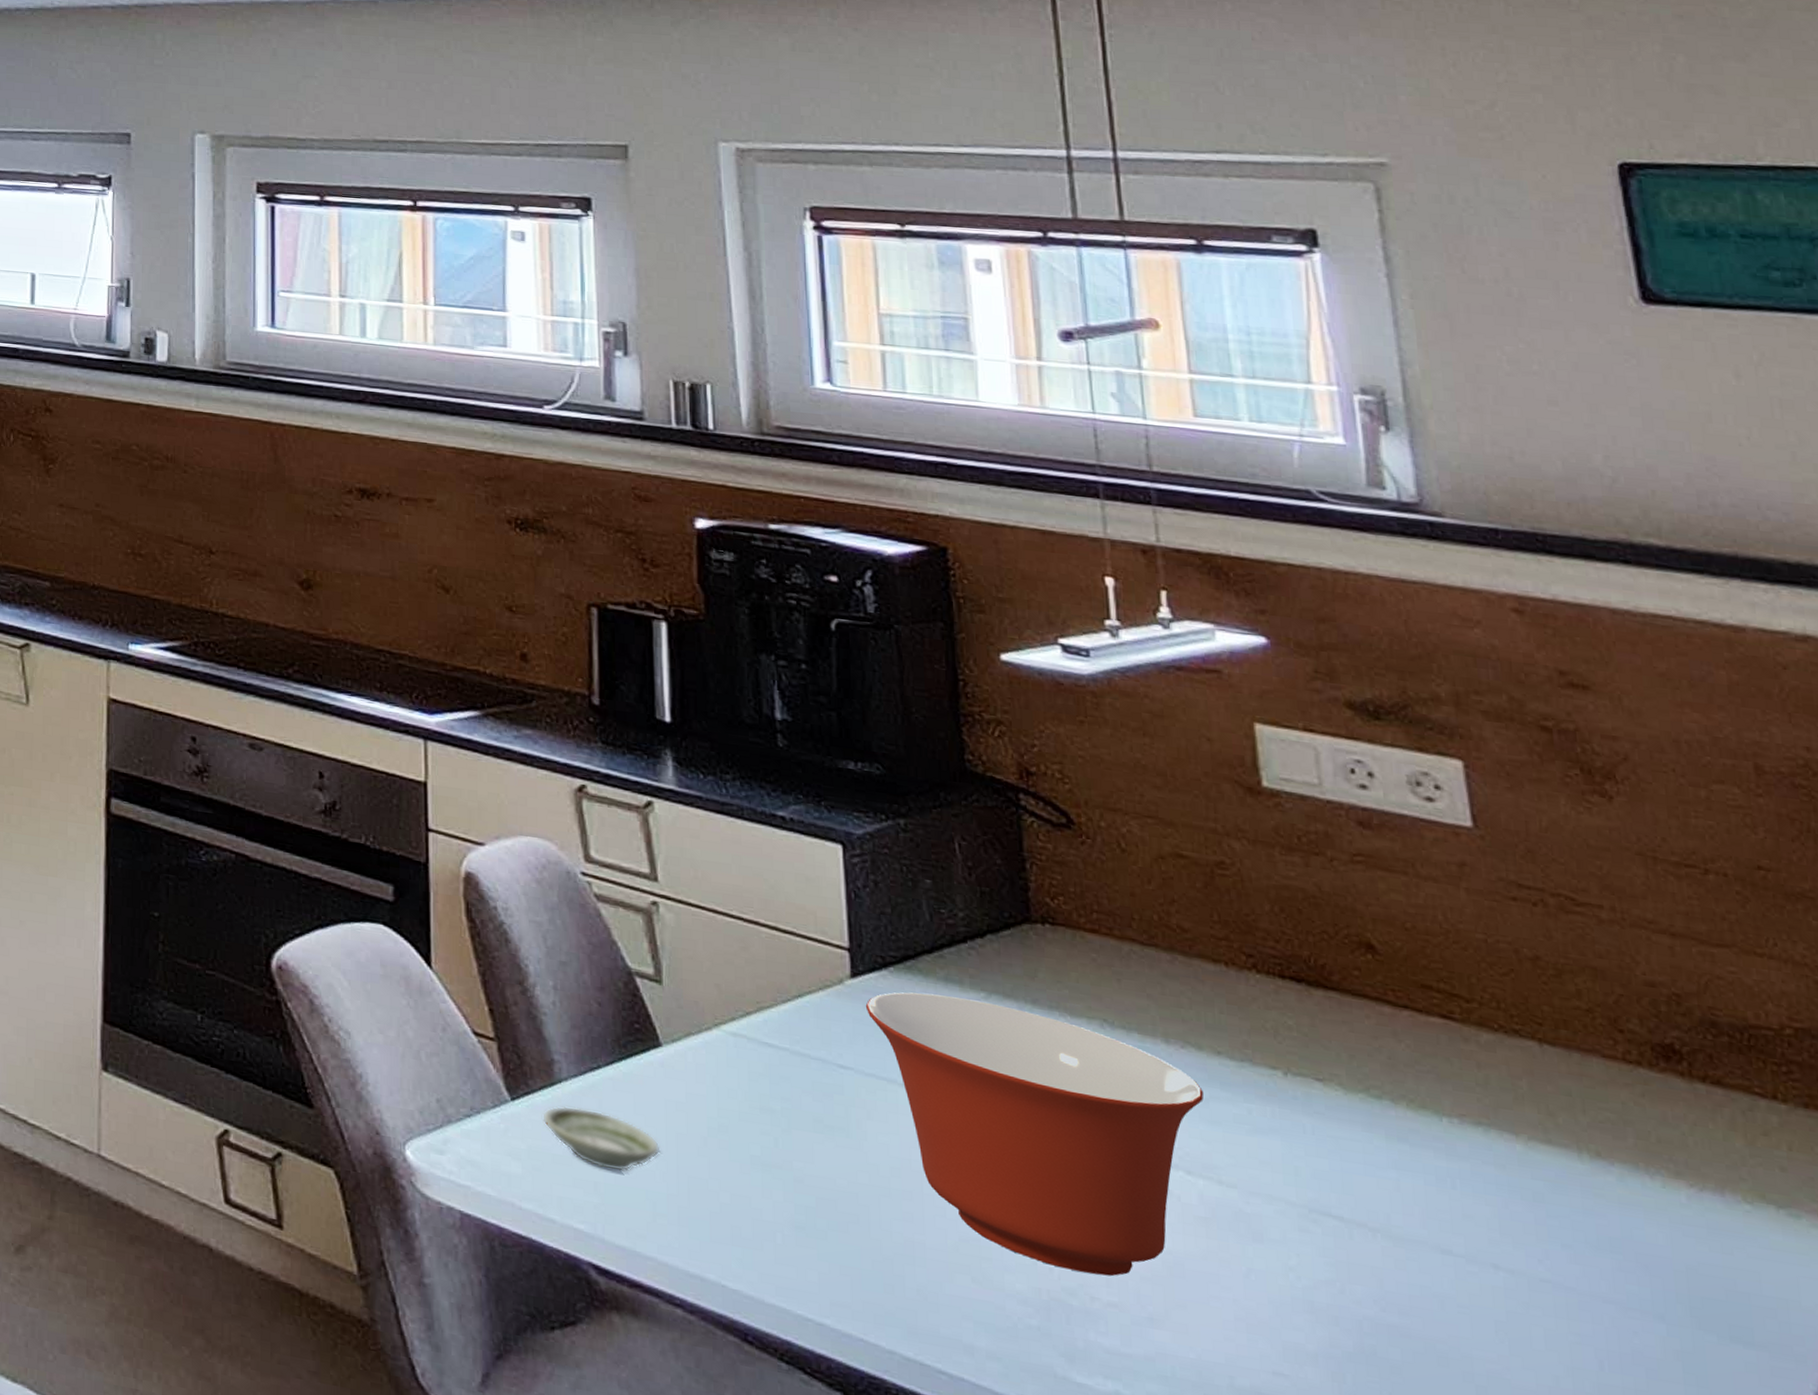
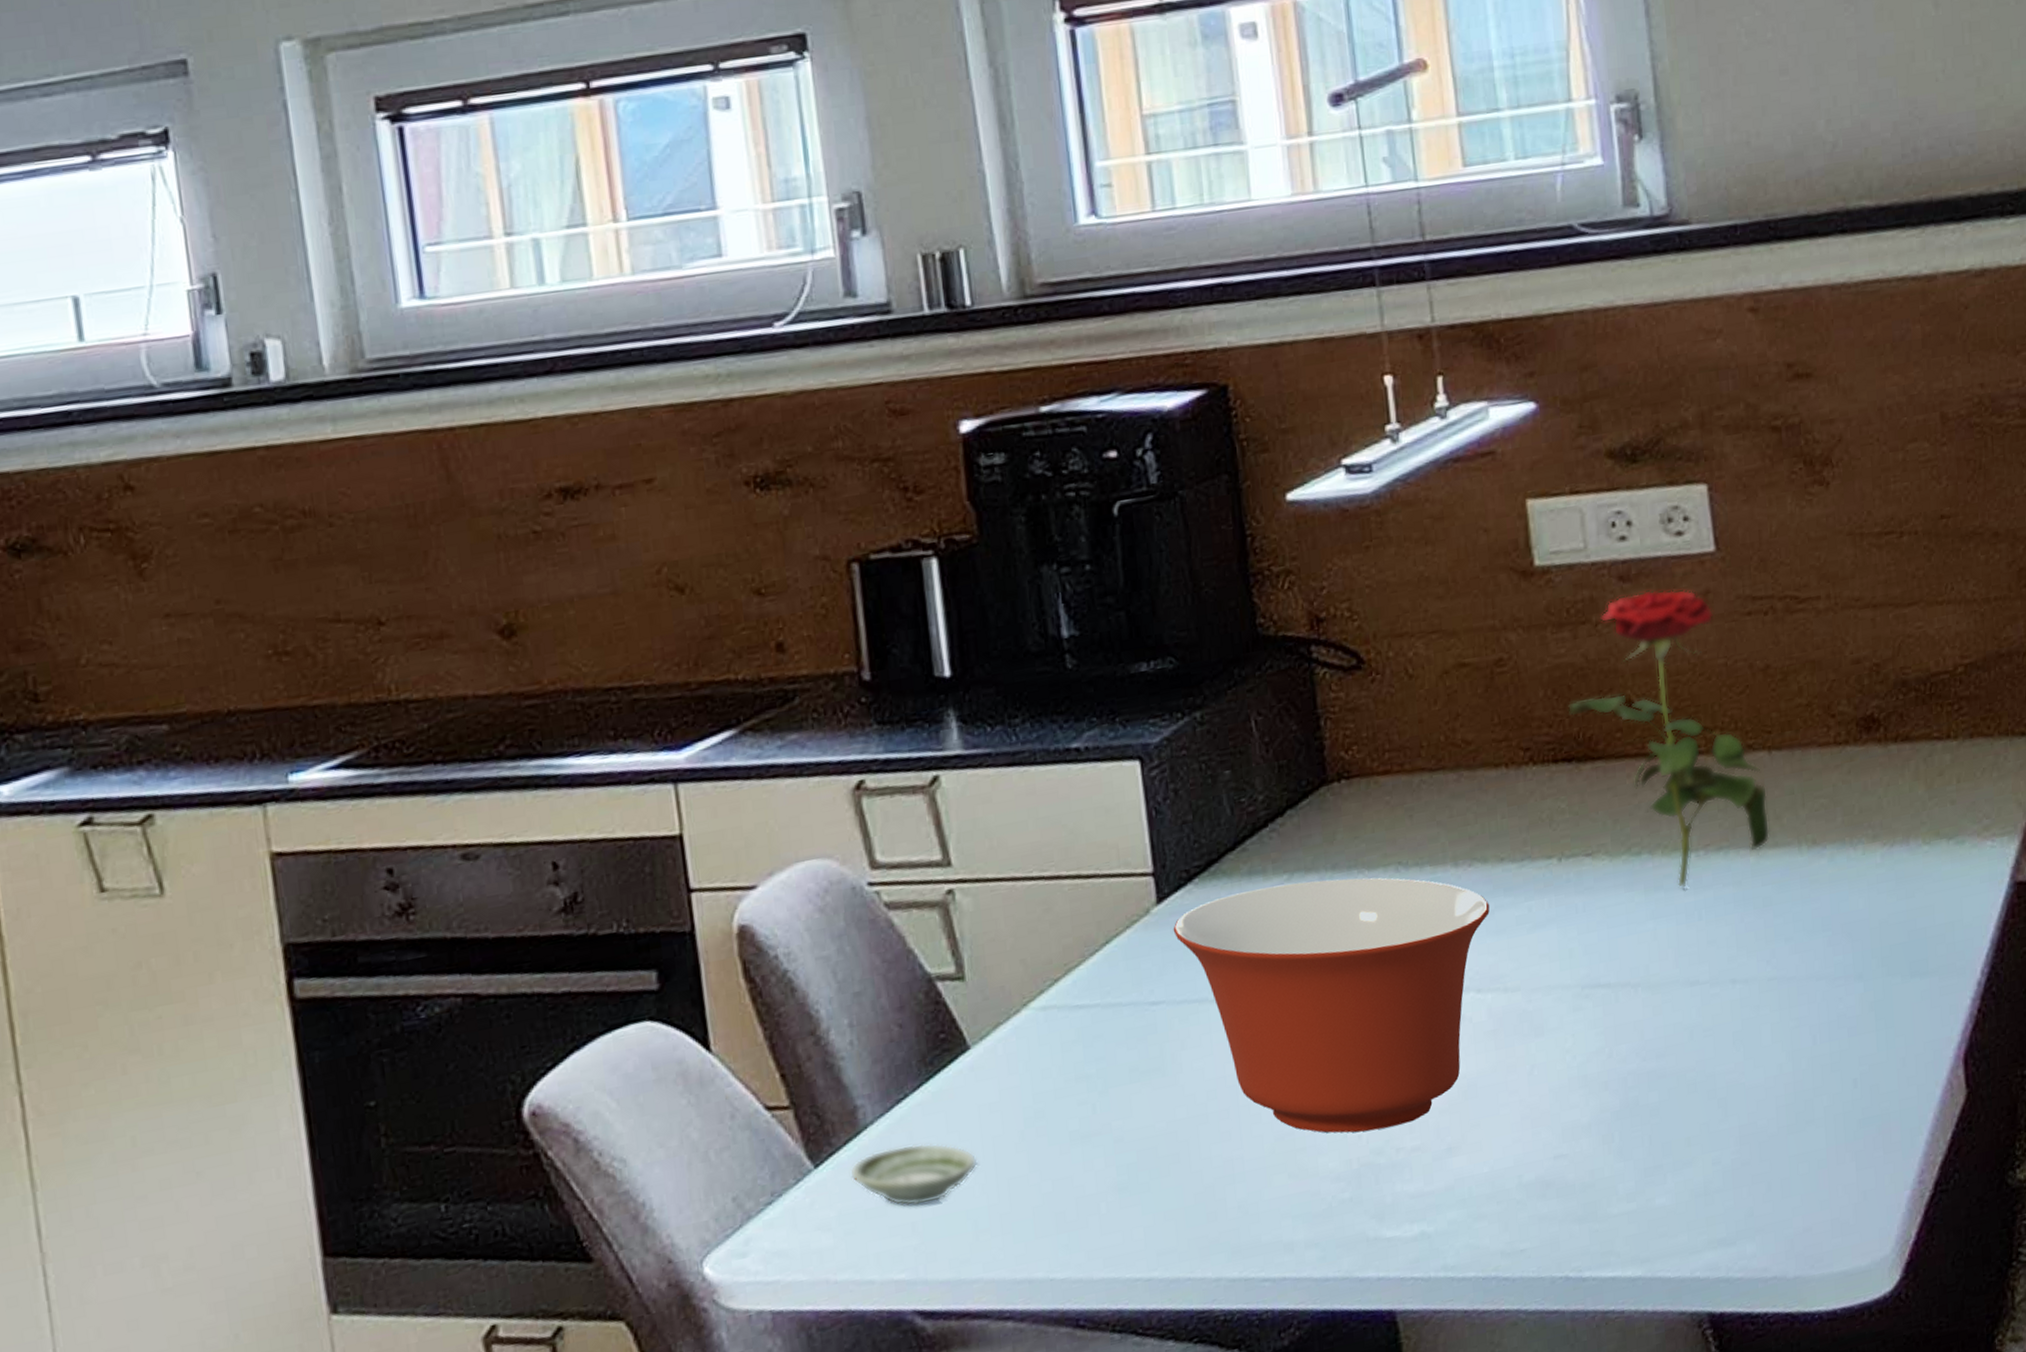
flower: none [1297,841,1542,1150] -> present [1567,589,1770,888]

